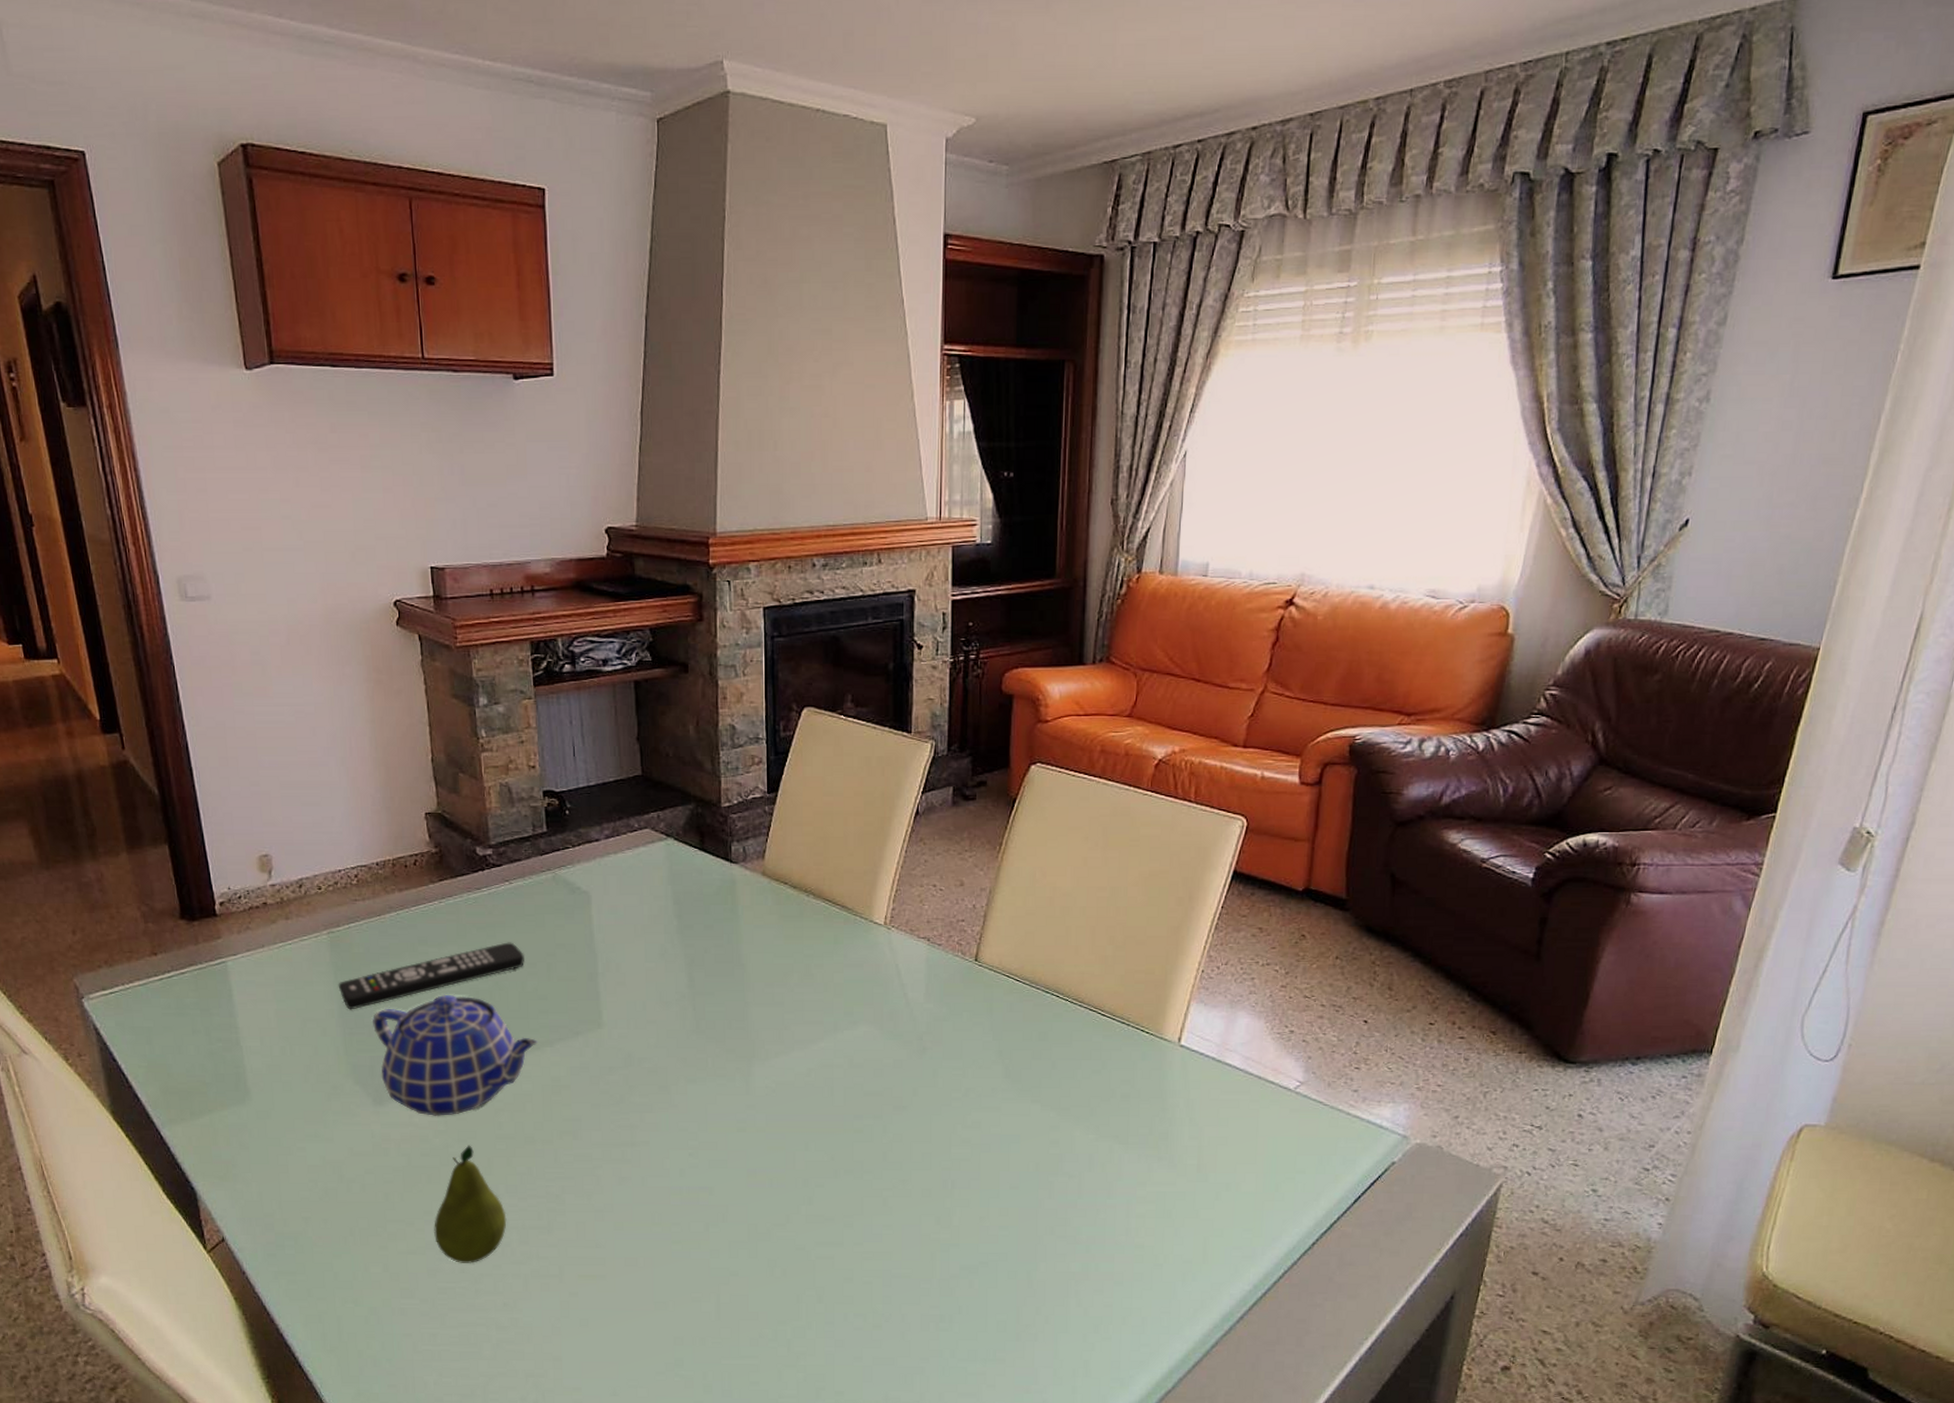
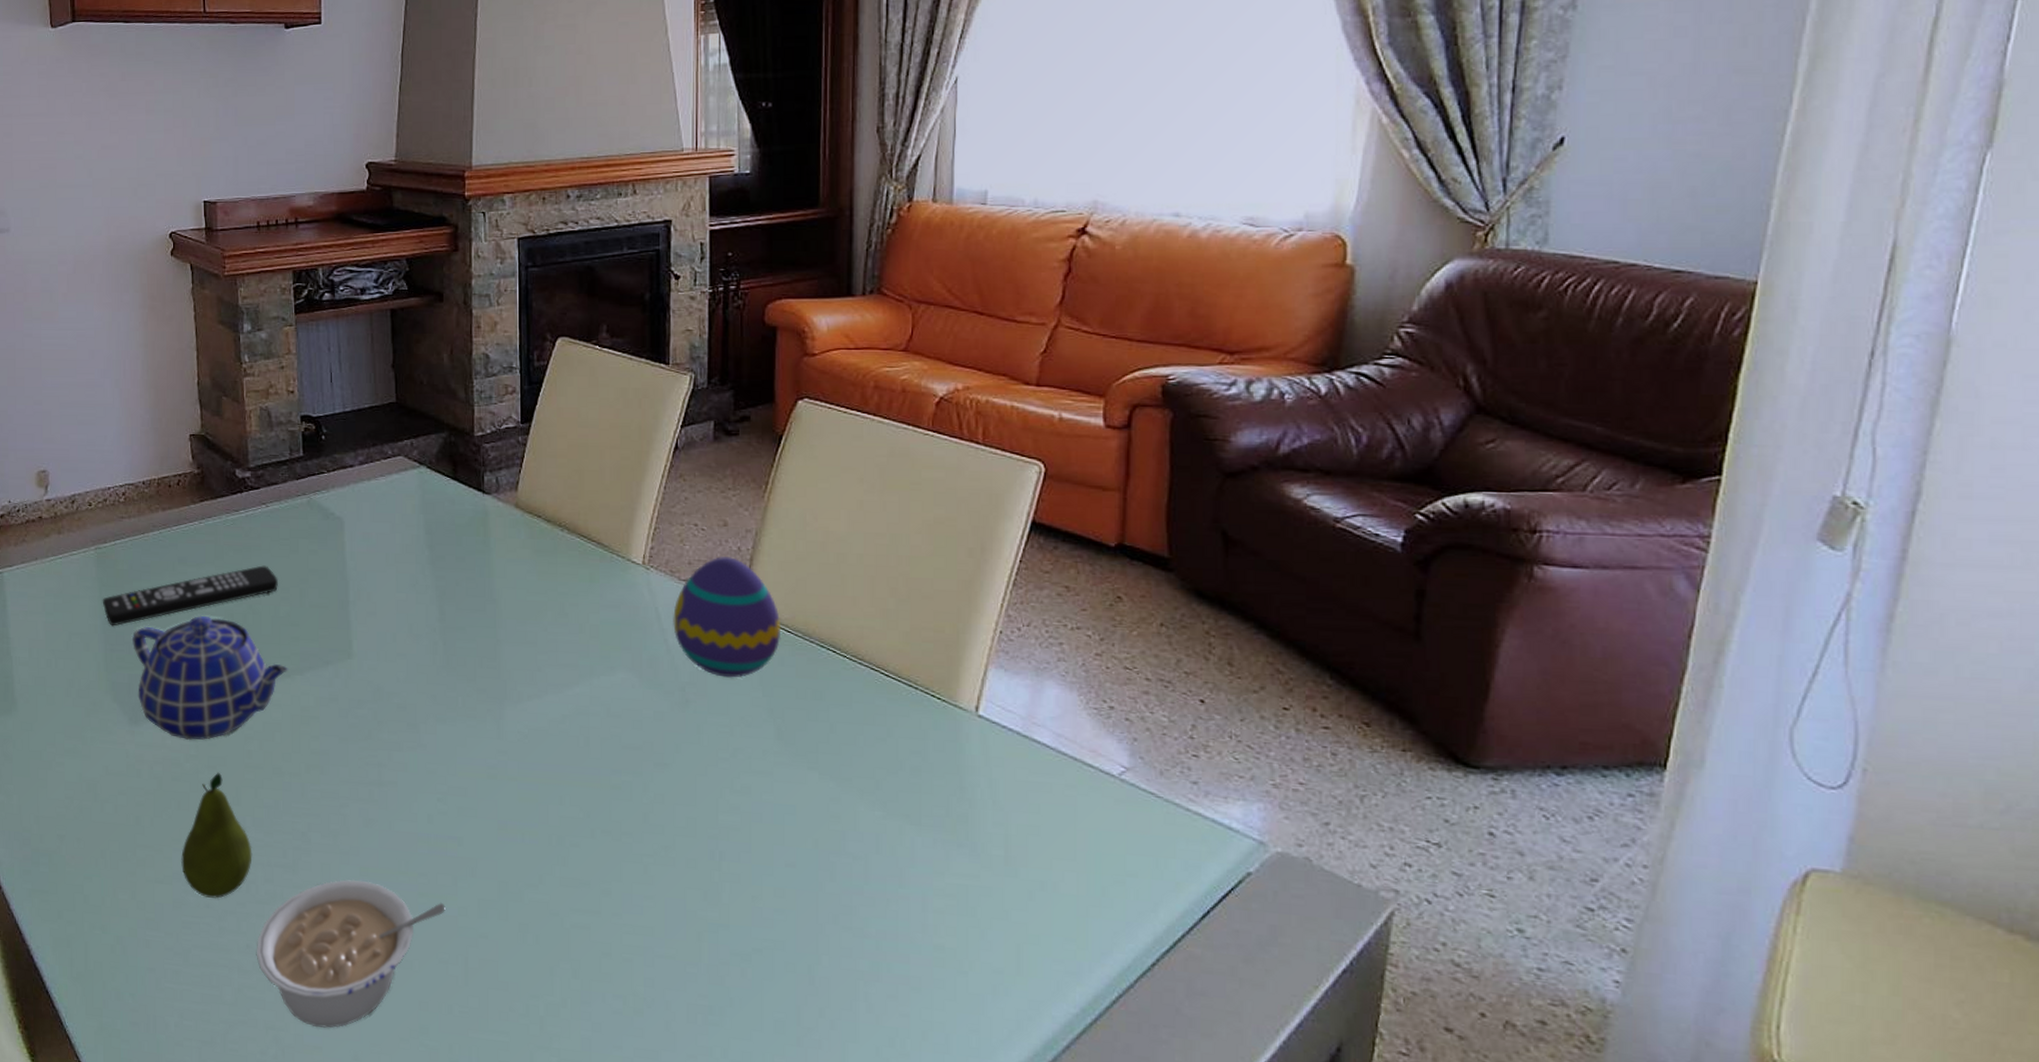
legume: none [513,1234,698,1370] -> present [256,879,445,1028]
decorative egg: none [912,914,1011,1025] -> present [673,557,782,678]

